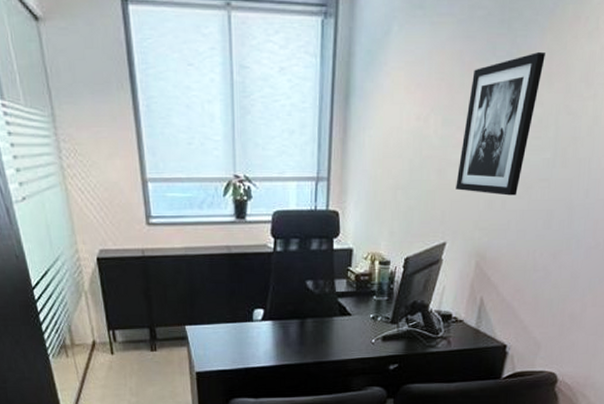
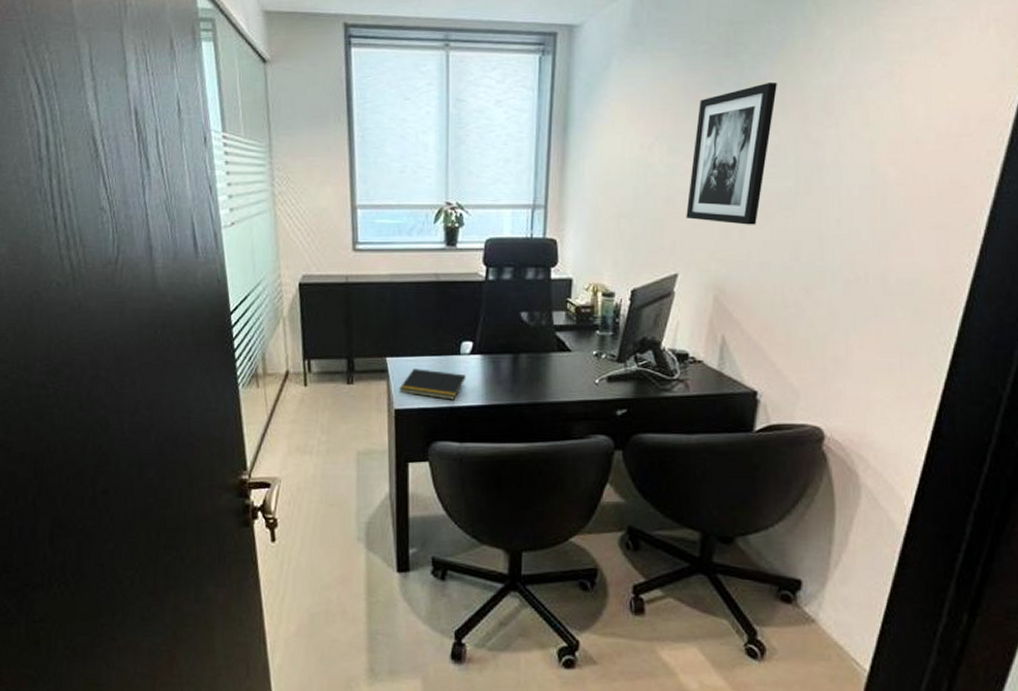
notepad: none [199,335,258,362] -> present [399,368,466,400]

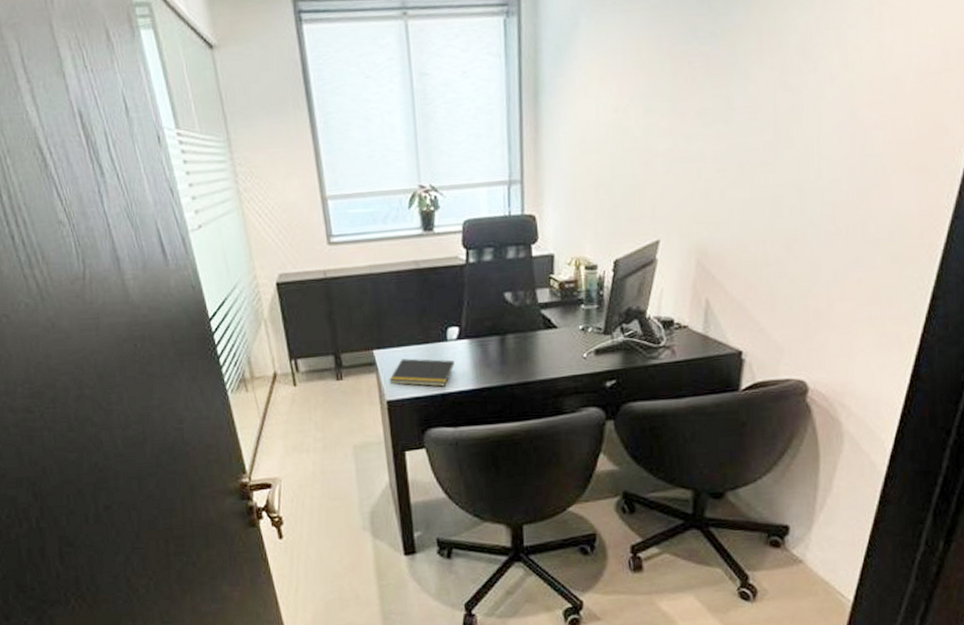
wall art: present [686,81,777,225] -> none [665,28,753,184]

